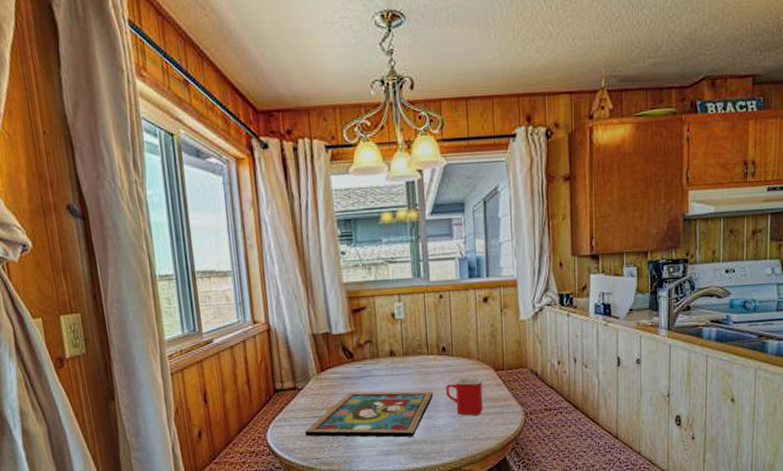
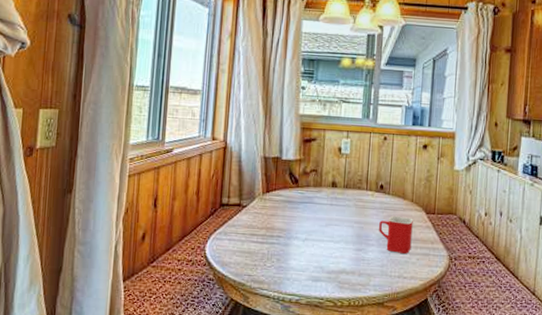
framed painting: present [305,391,434,438] -> none [242,216,367,266]

